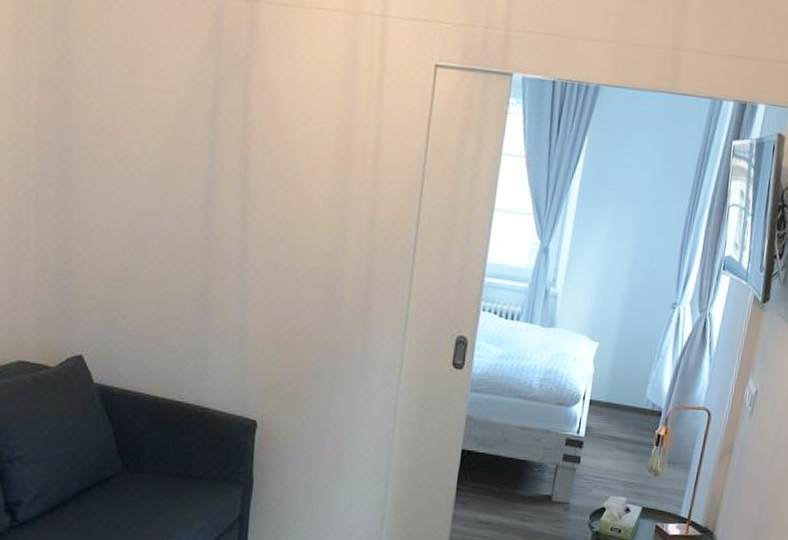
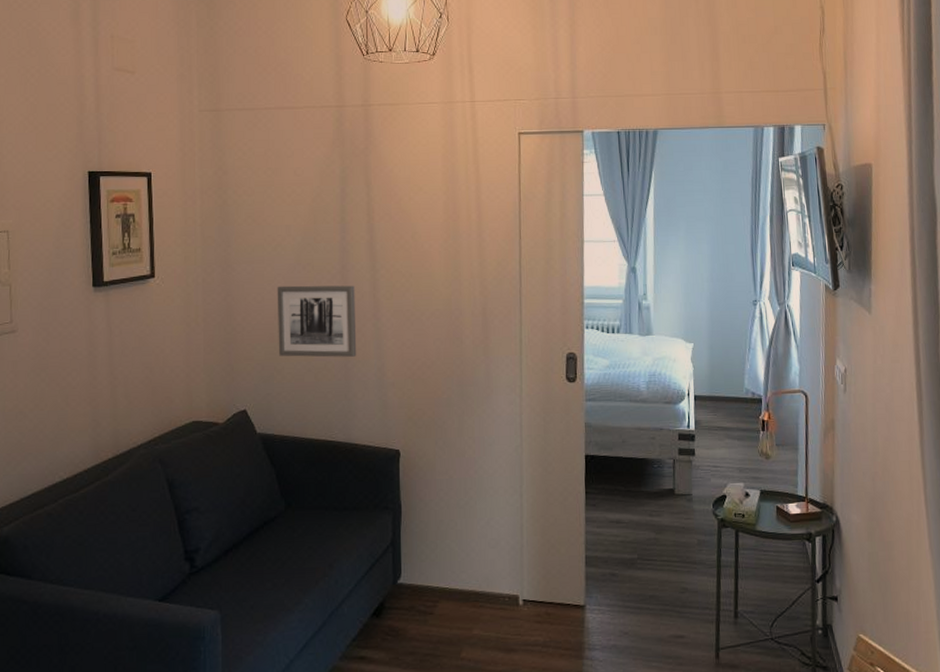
wall art: none [124,214,221,310] -> present [277,285,357,357]

